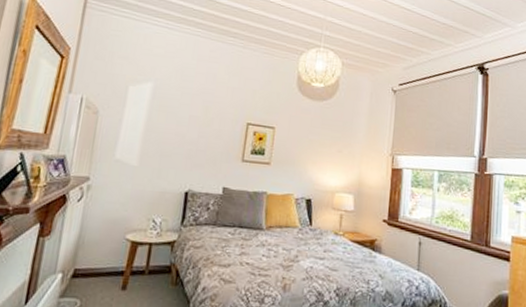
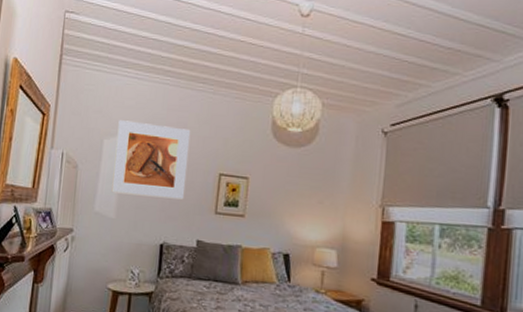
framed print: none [135,67,221,148] -> present [111,120,191,200]

